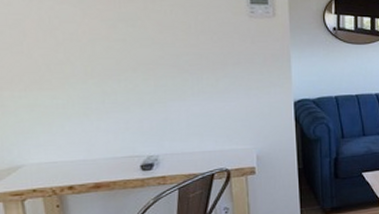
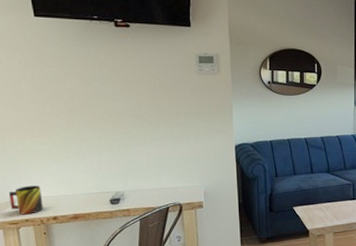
mug: none [9,148,55,184] -> present [8,185,43,215]

